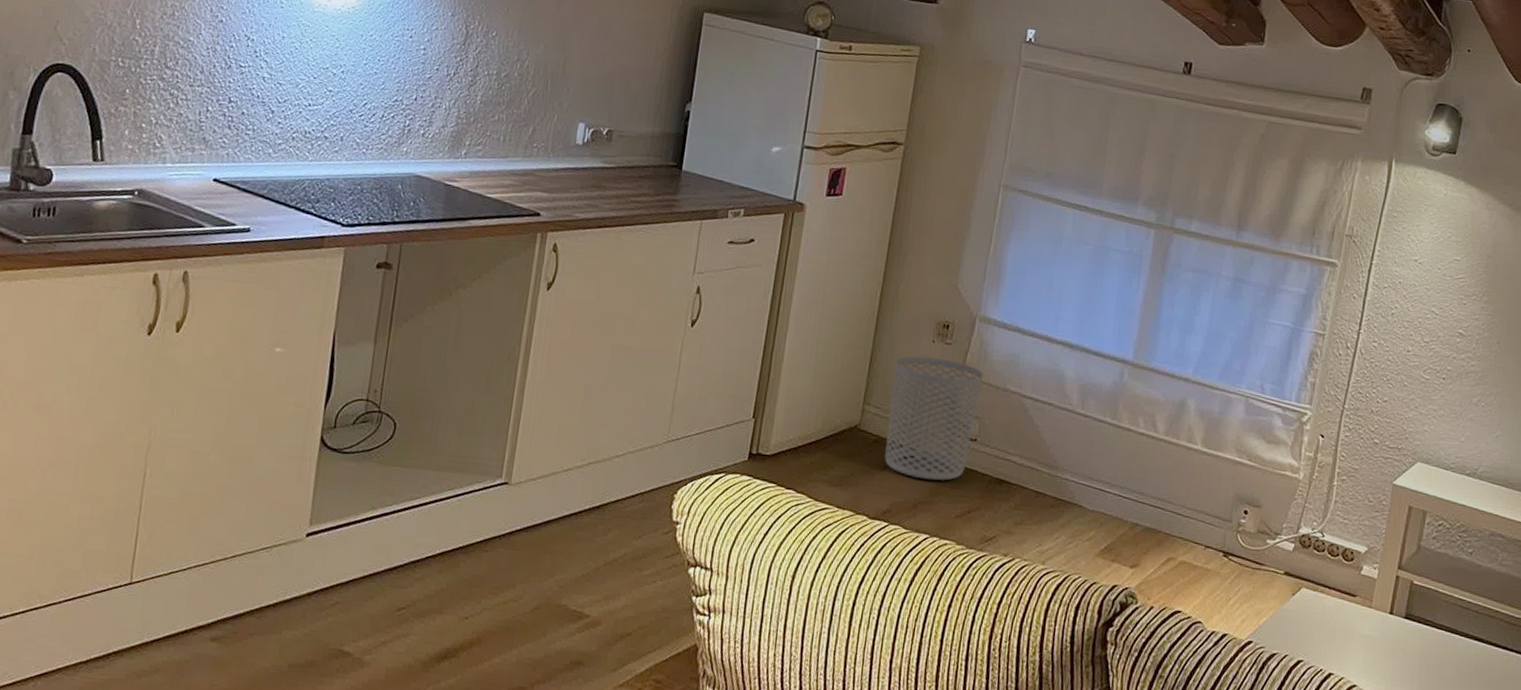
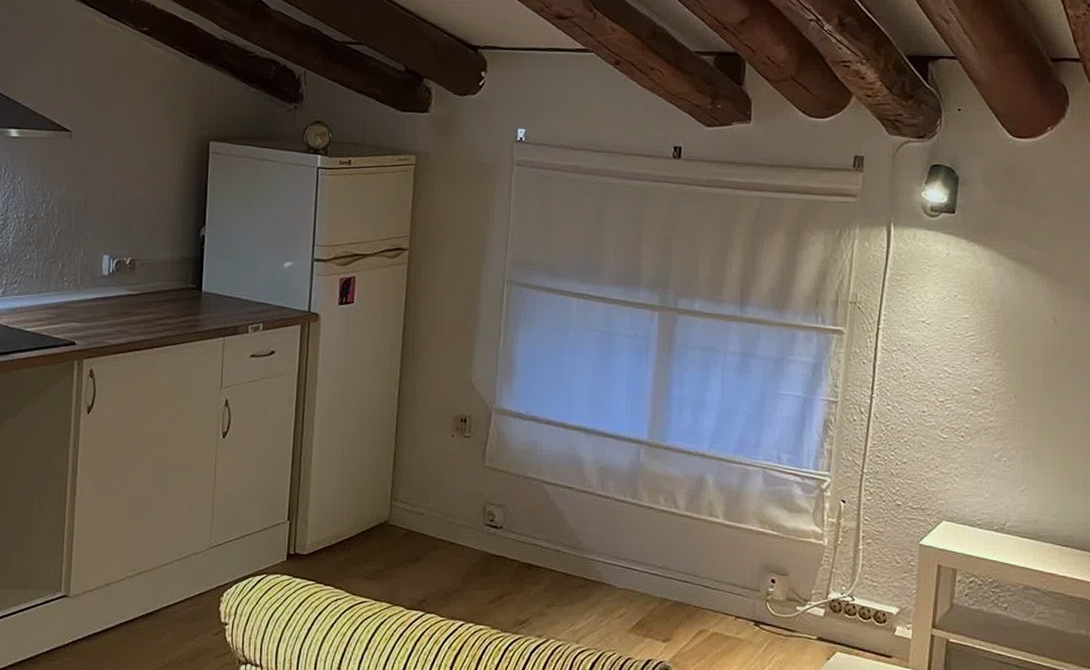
waste bin: present [885,356,984,481] -> none [415,450,504,569]

